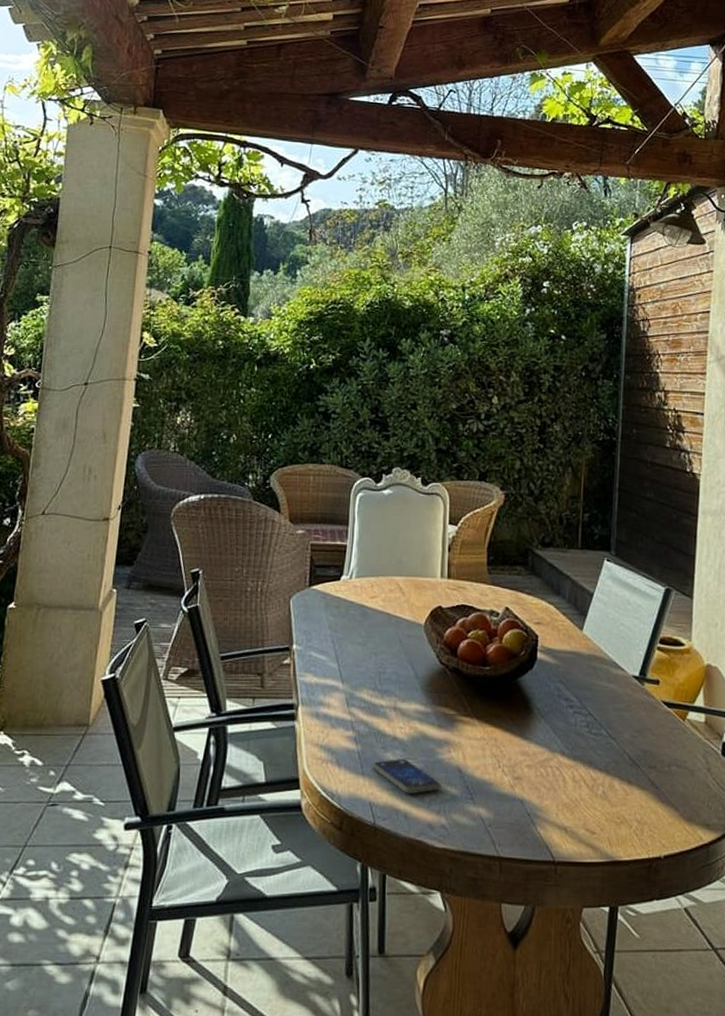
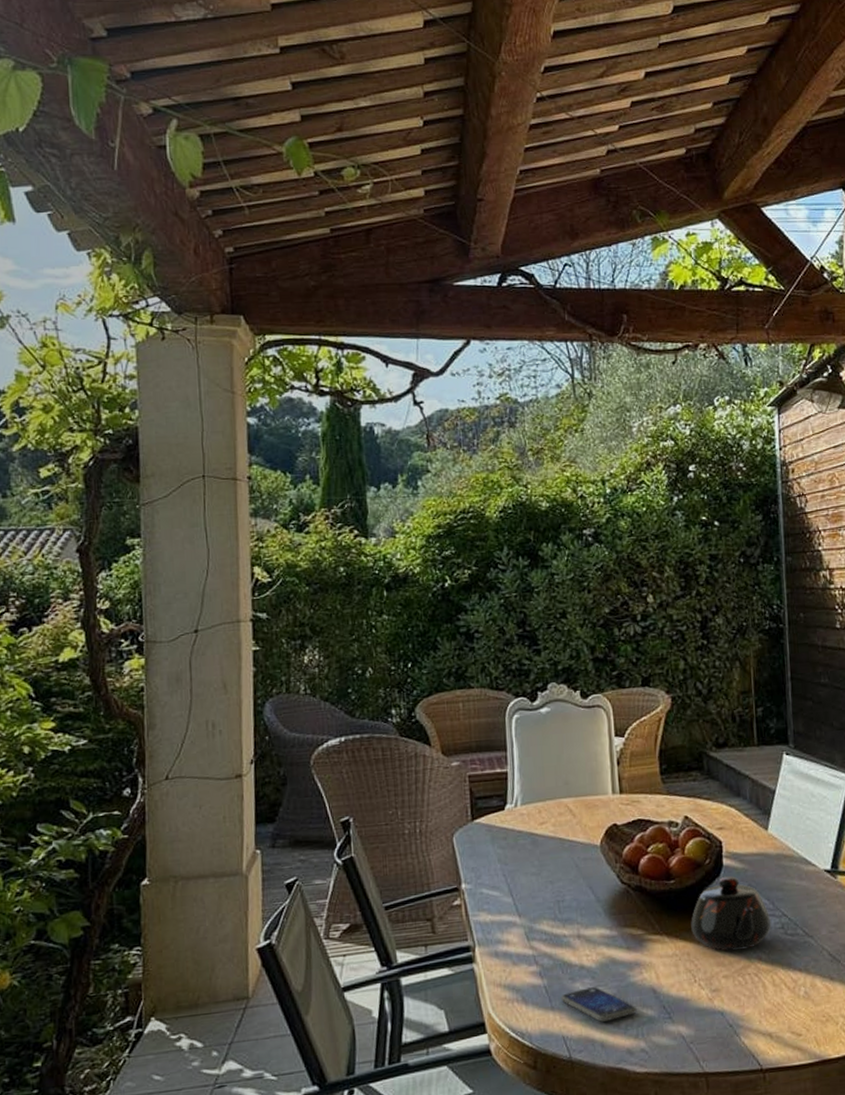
teapot: none [501,669,577,742] -> present [691,875,772,951]

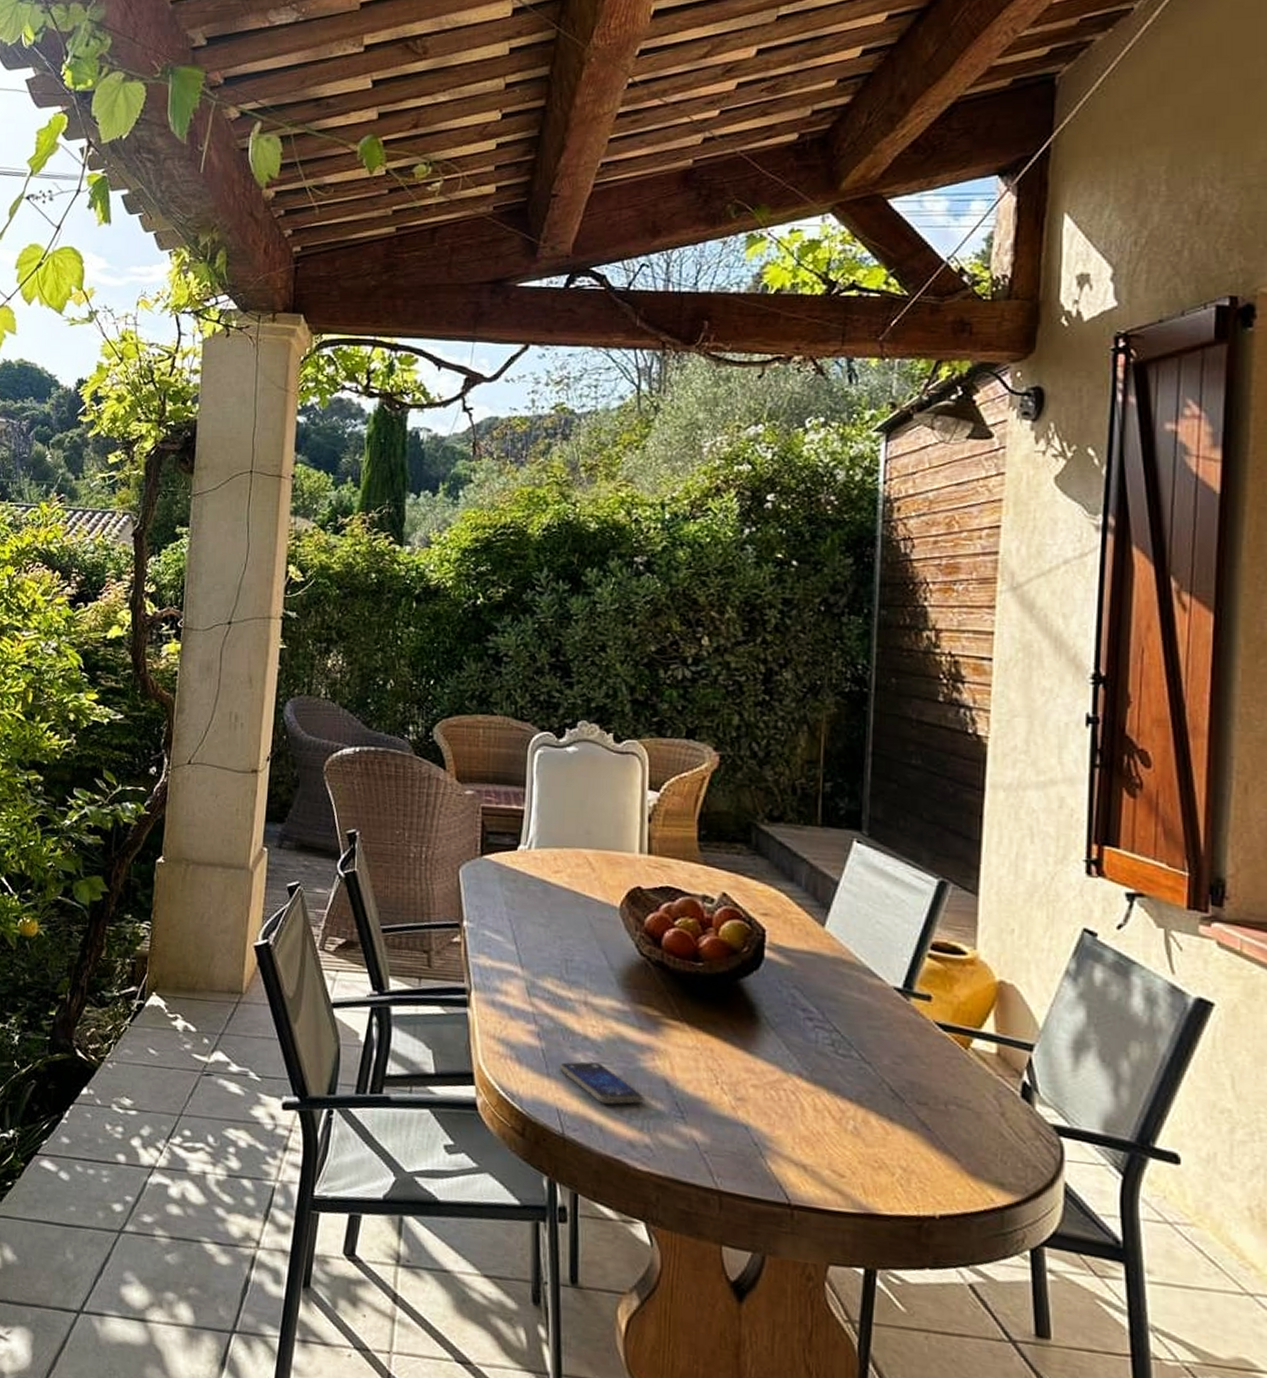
teapot: present [691,875,772,951] -> none [718,970,819,1061]

